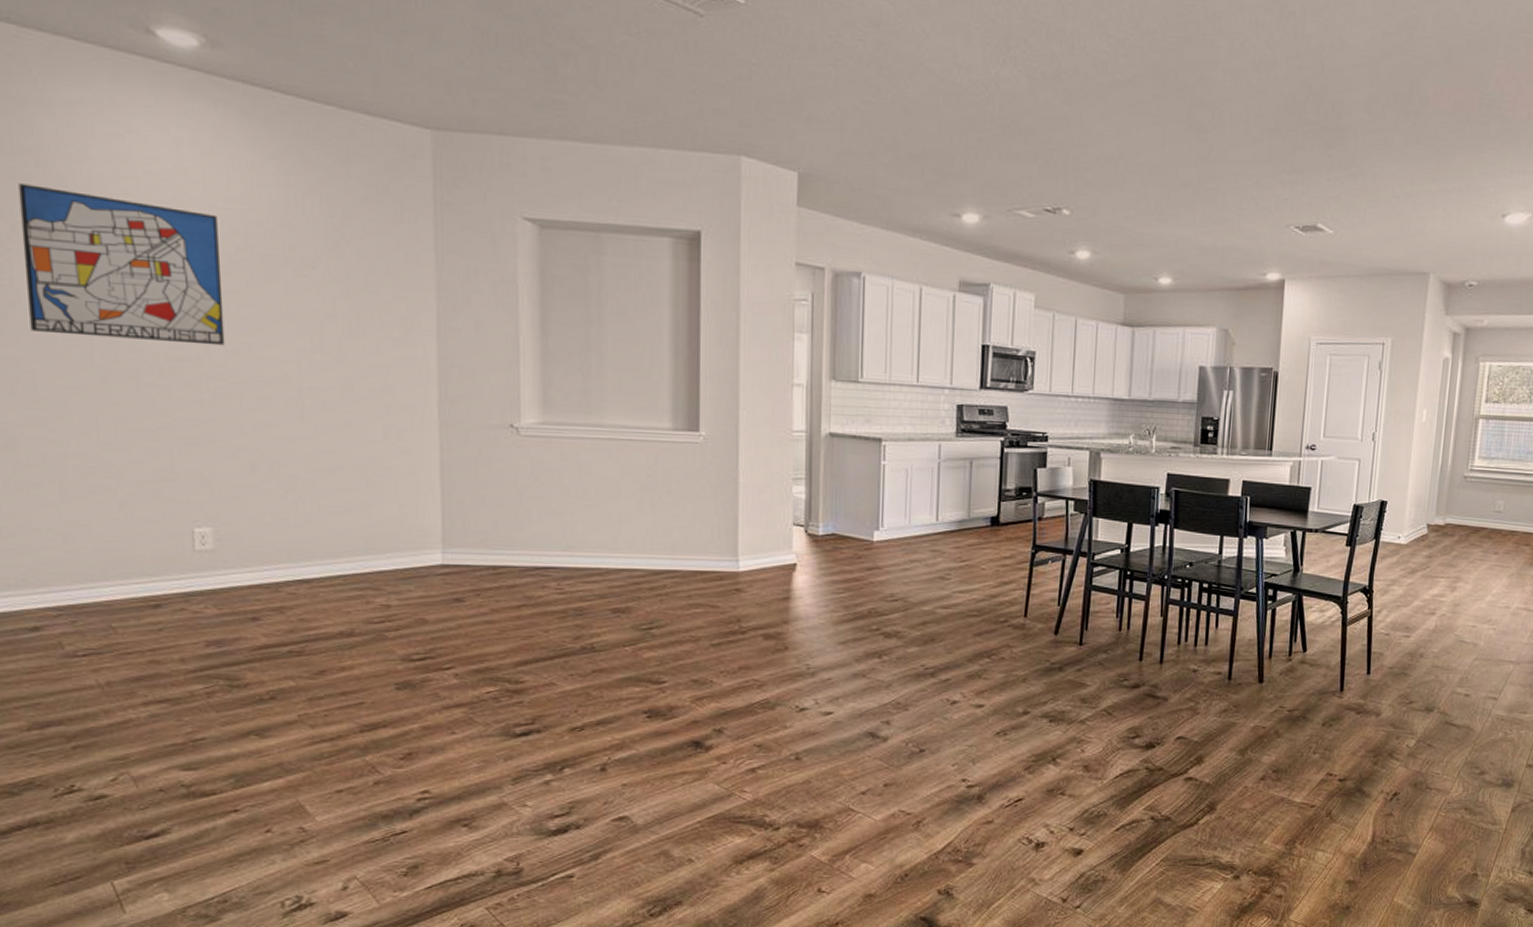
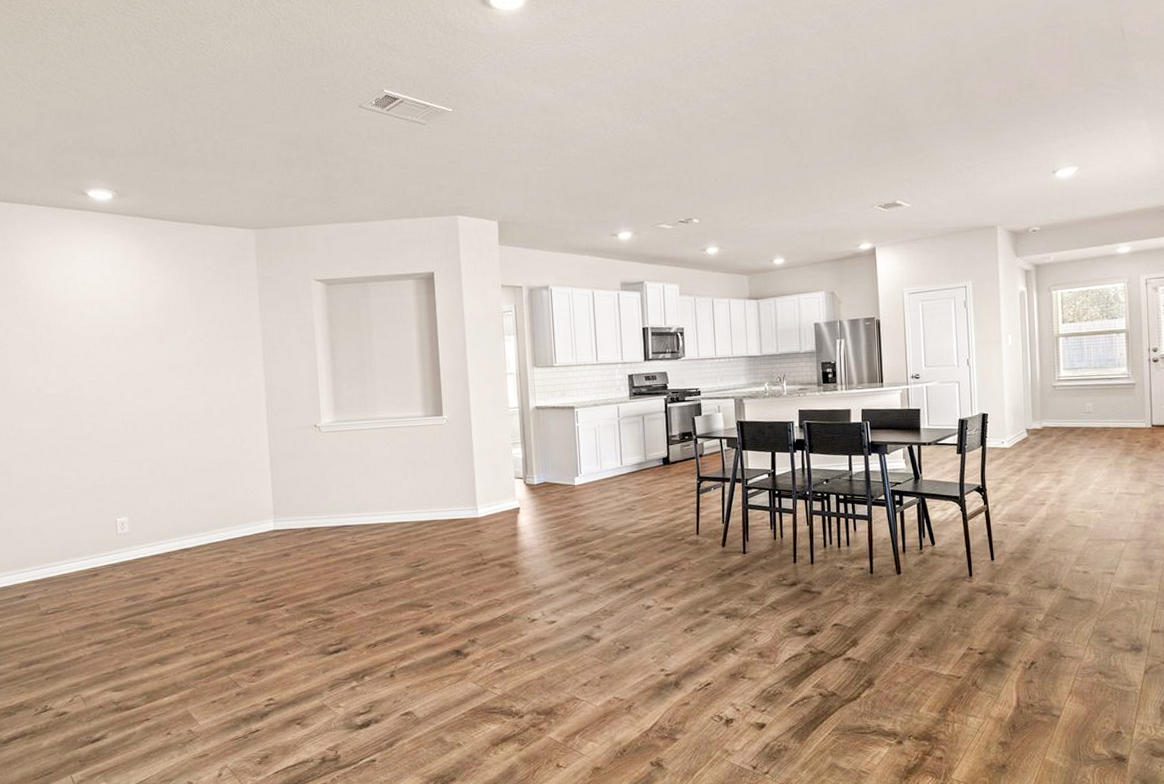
wall art: present [18,184,225,346] -> none [11,301,133,396]

